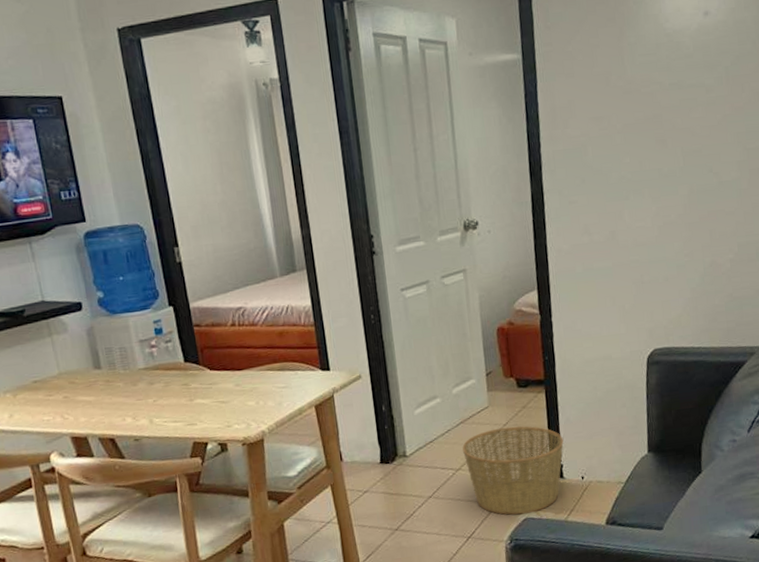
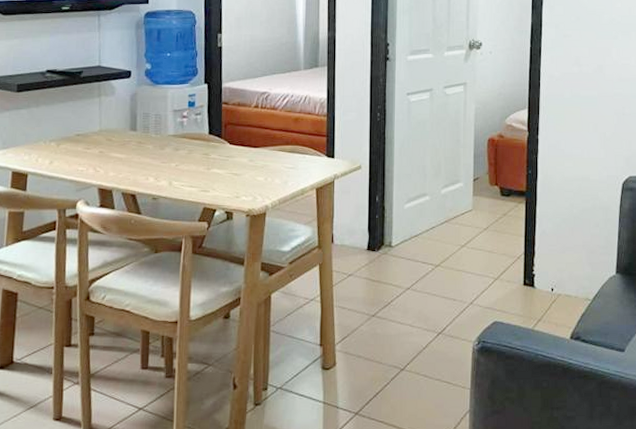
basket: present [462,426,564,515] -> none [444,231,538,317]

